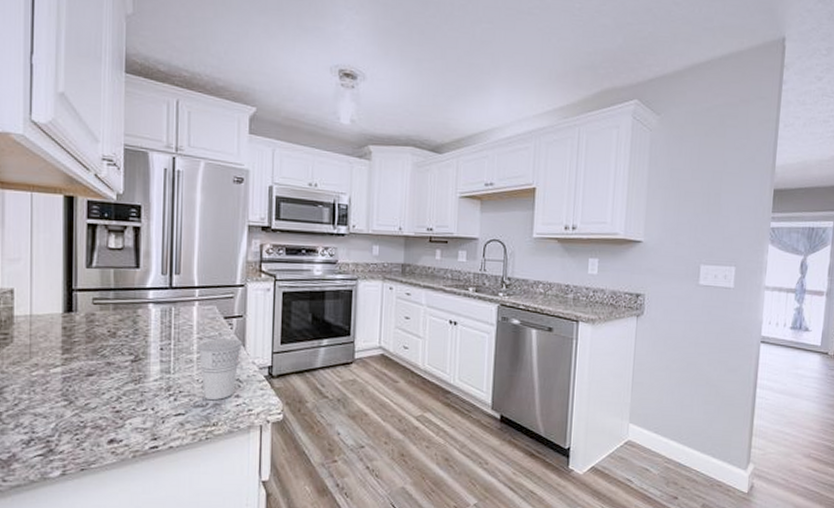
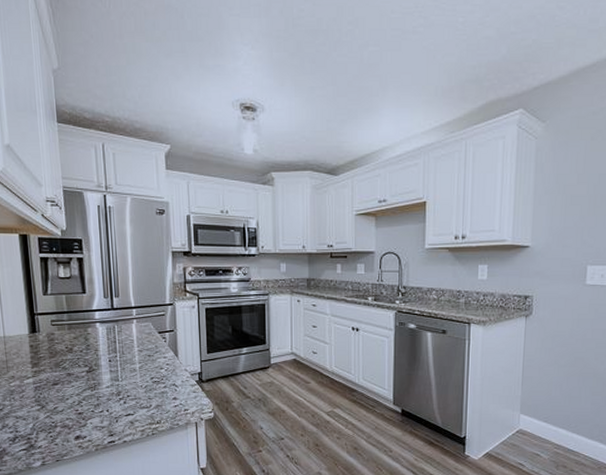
cup: present [196,338,243,400] -> none [138,350,176,402]

